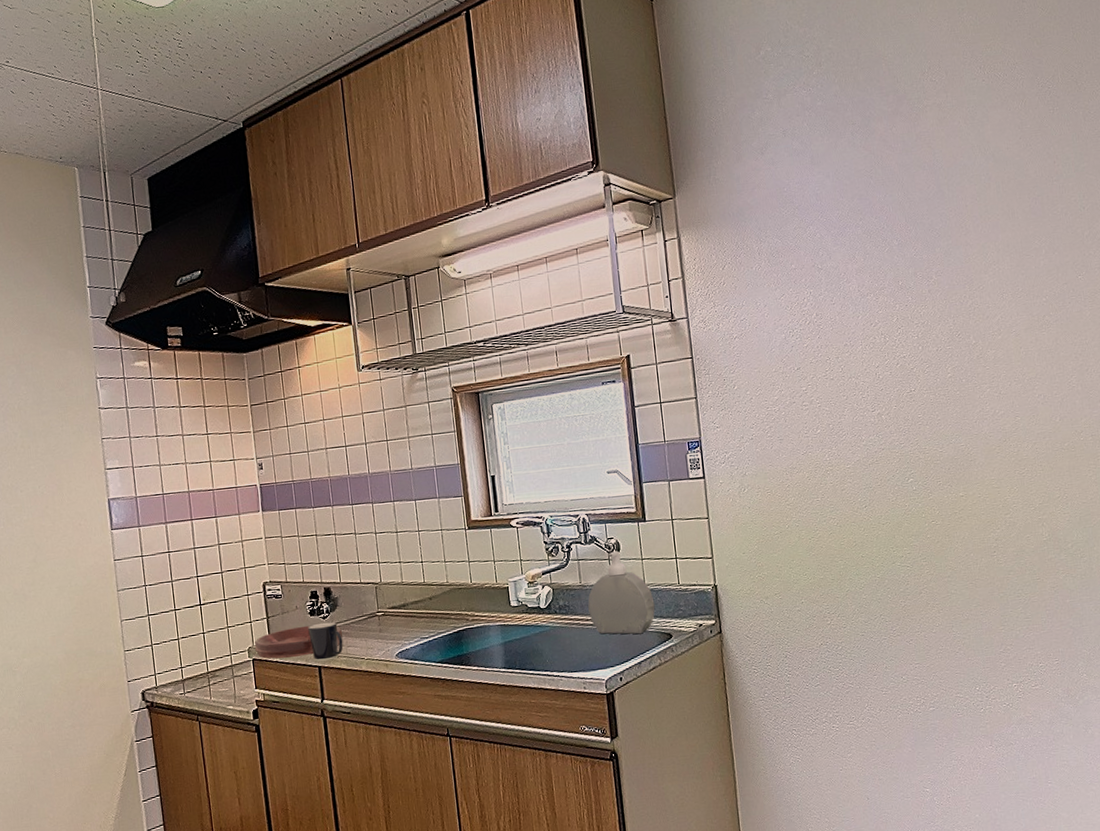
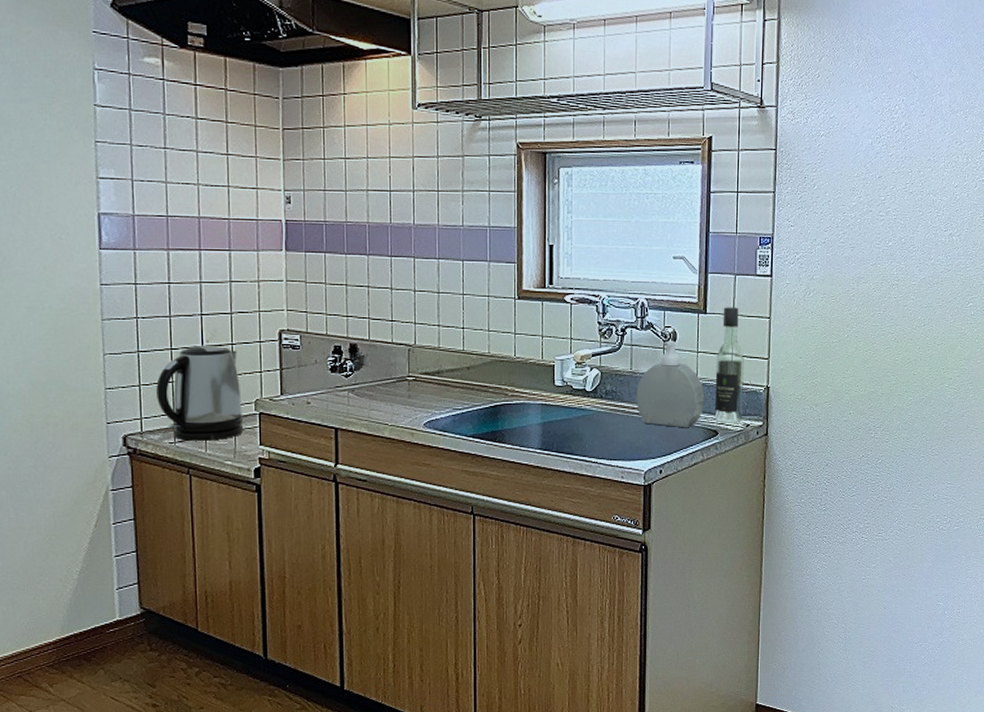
kettle: none [165,602,241,691] -> present [156,345,244,441]
dish: present [254,625,342,659] -> none [263,382,366,416]
mug: present [308,621,343,662] -> none [327,381,366,424]
bottle: none [661,512,695,627] -> present [715,307,744,425]

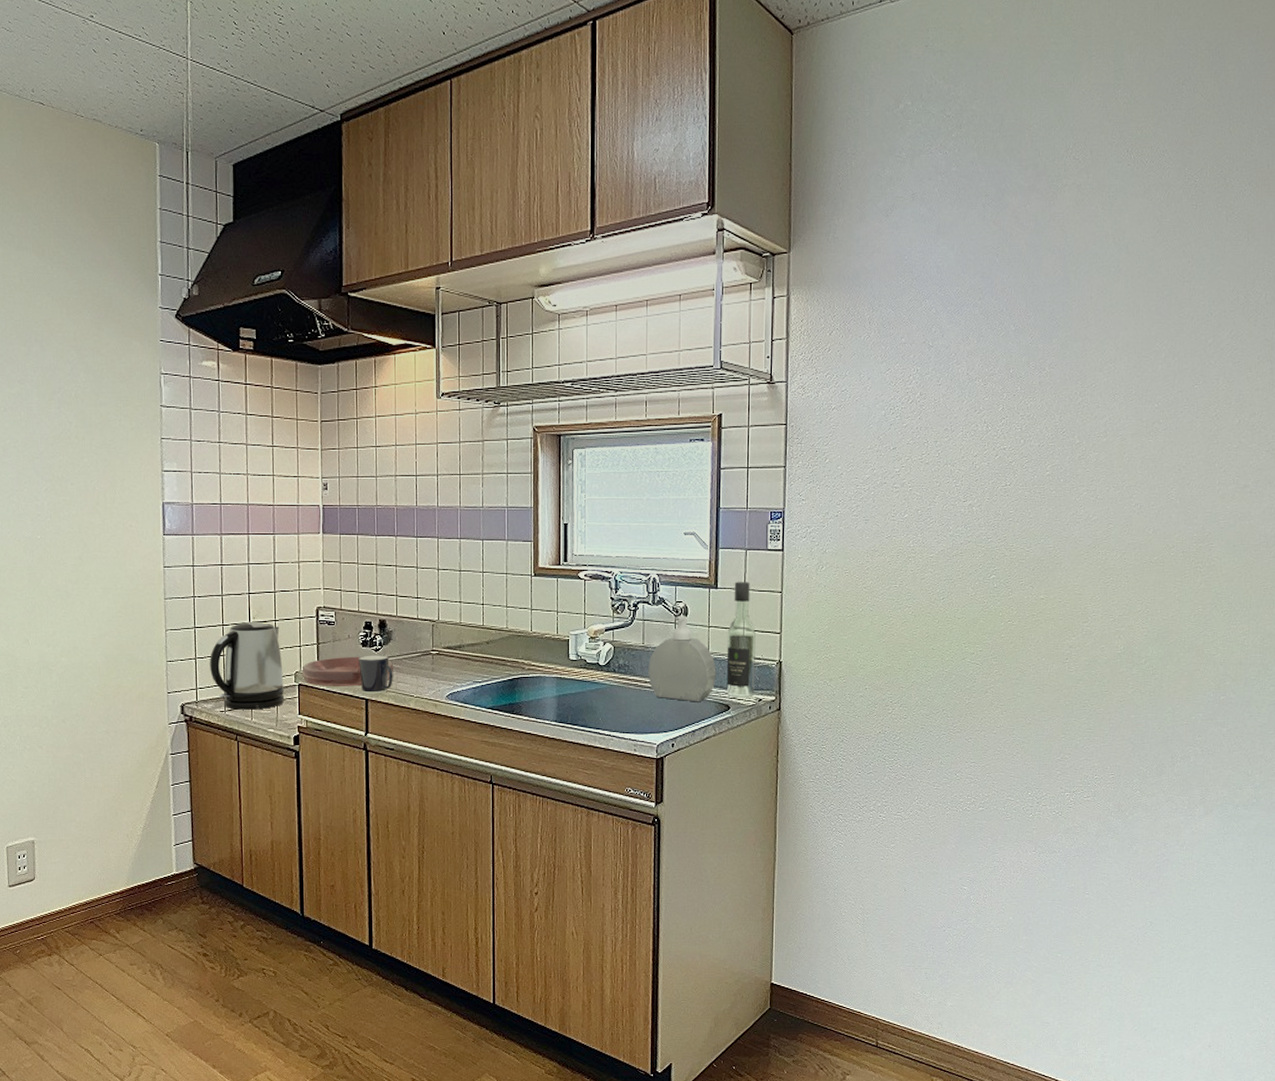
dish: none [263,382,366,416] -> present [301,656,393,688]
mug: none [327,381,366,424] -> present [359,655,393,695]

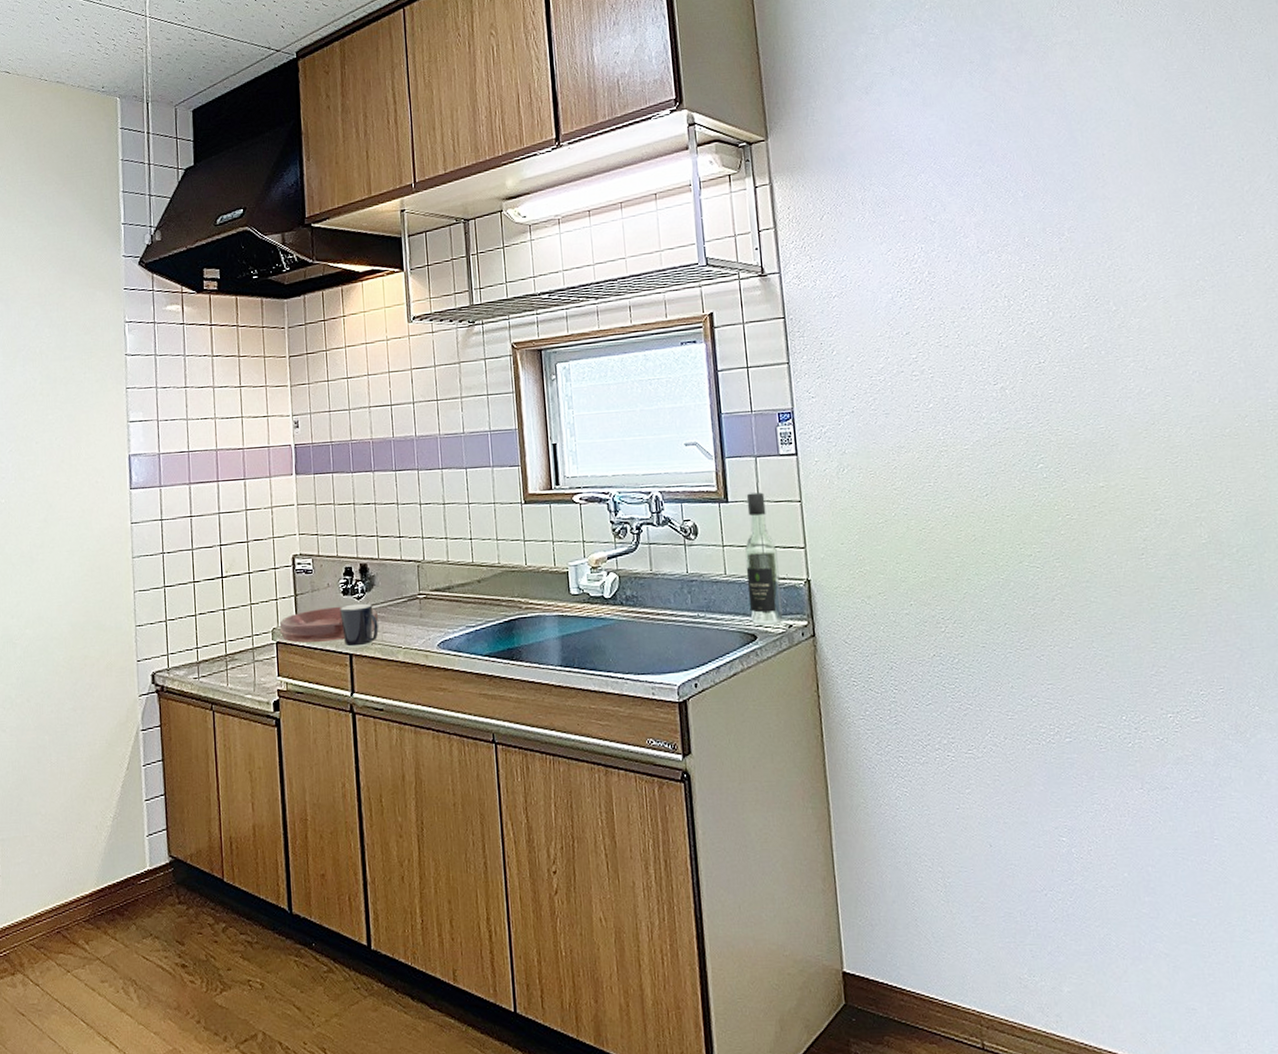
kettle: present [210,621,285,710] -> none [181,575,262,675]
soap bottle: present [648,616,716,702] -> none [659,536,738,634]

